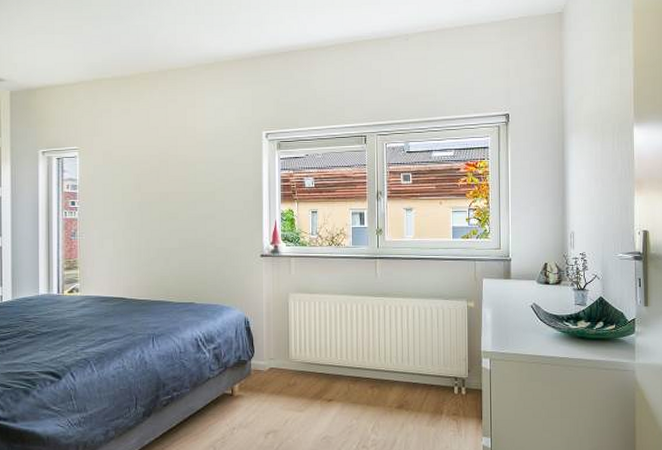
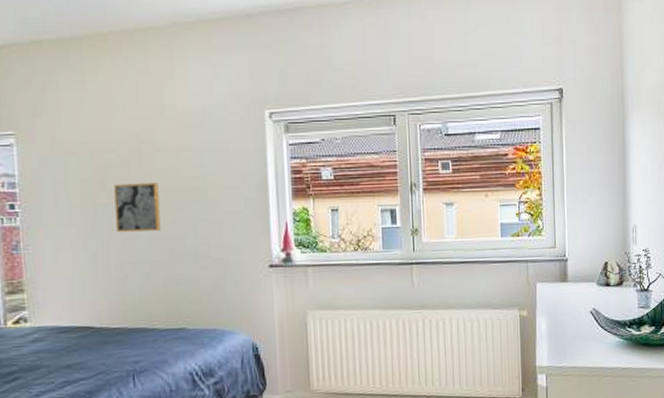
wall art: none [146,187,180,225] -> present [114,183,161,232]

